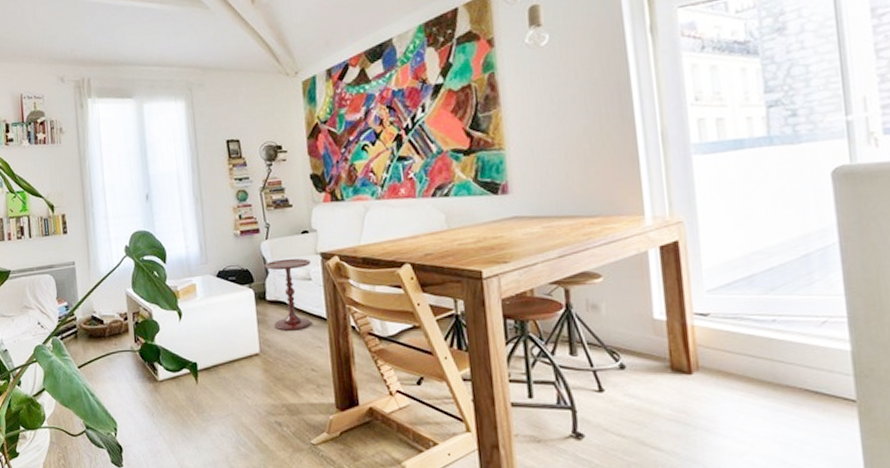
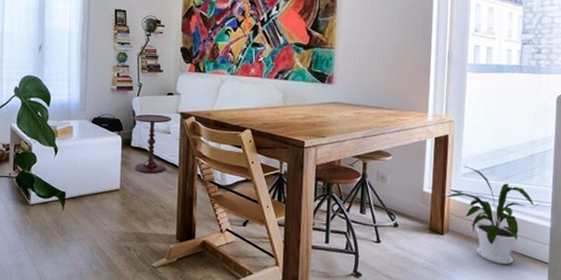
house plant: none [687,278,821,408] -> present [445,165,534,265]

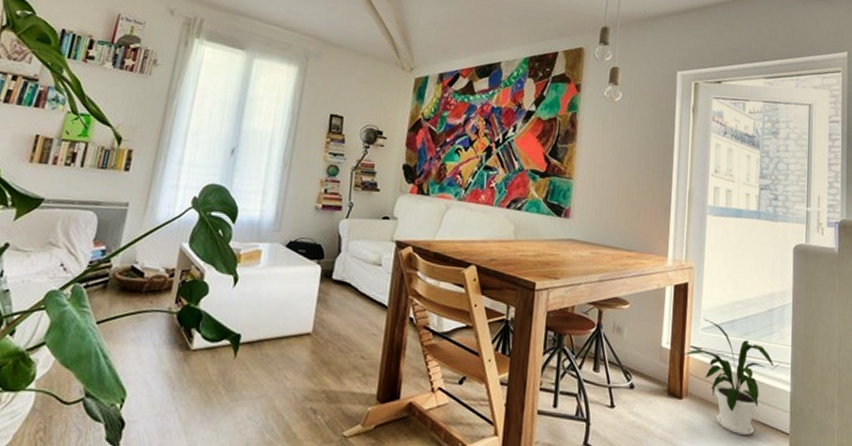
side table: present [133,114,172,174] -> none [334,240,386,315]

